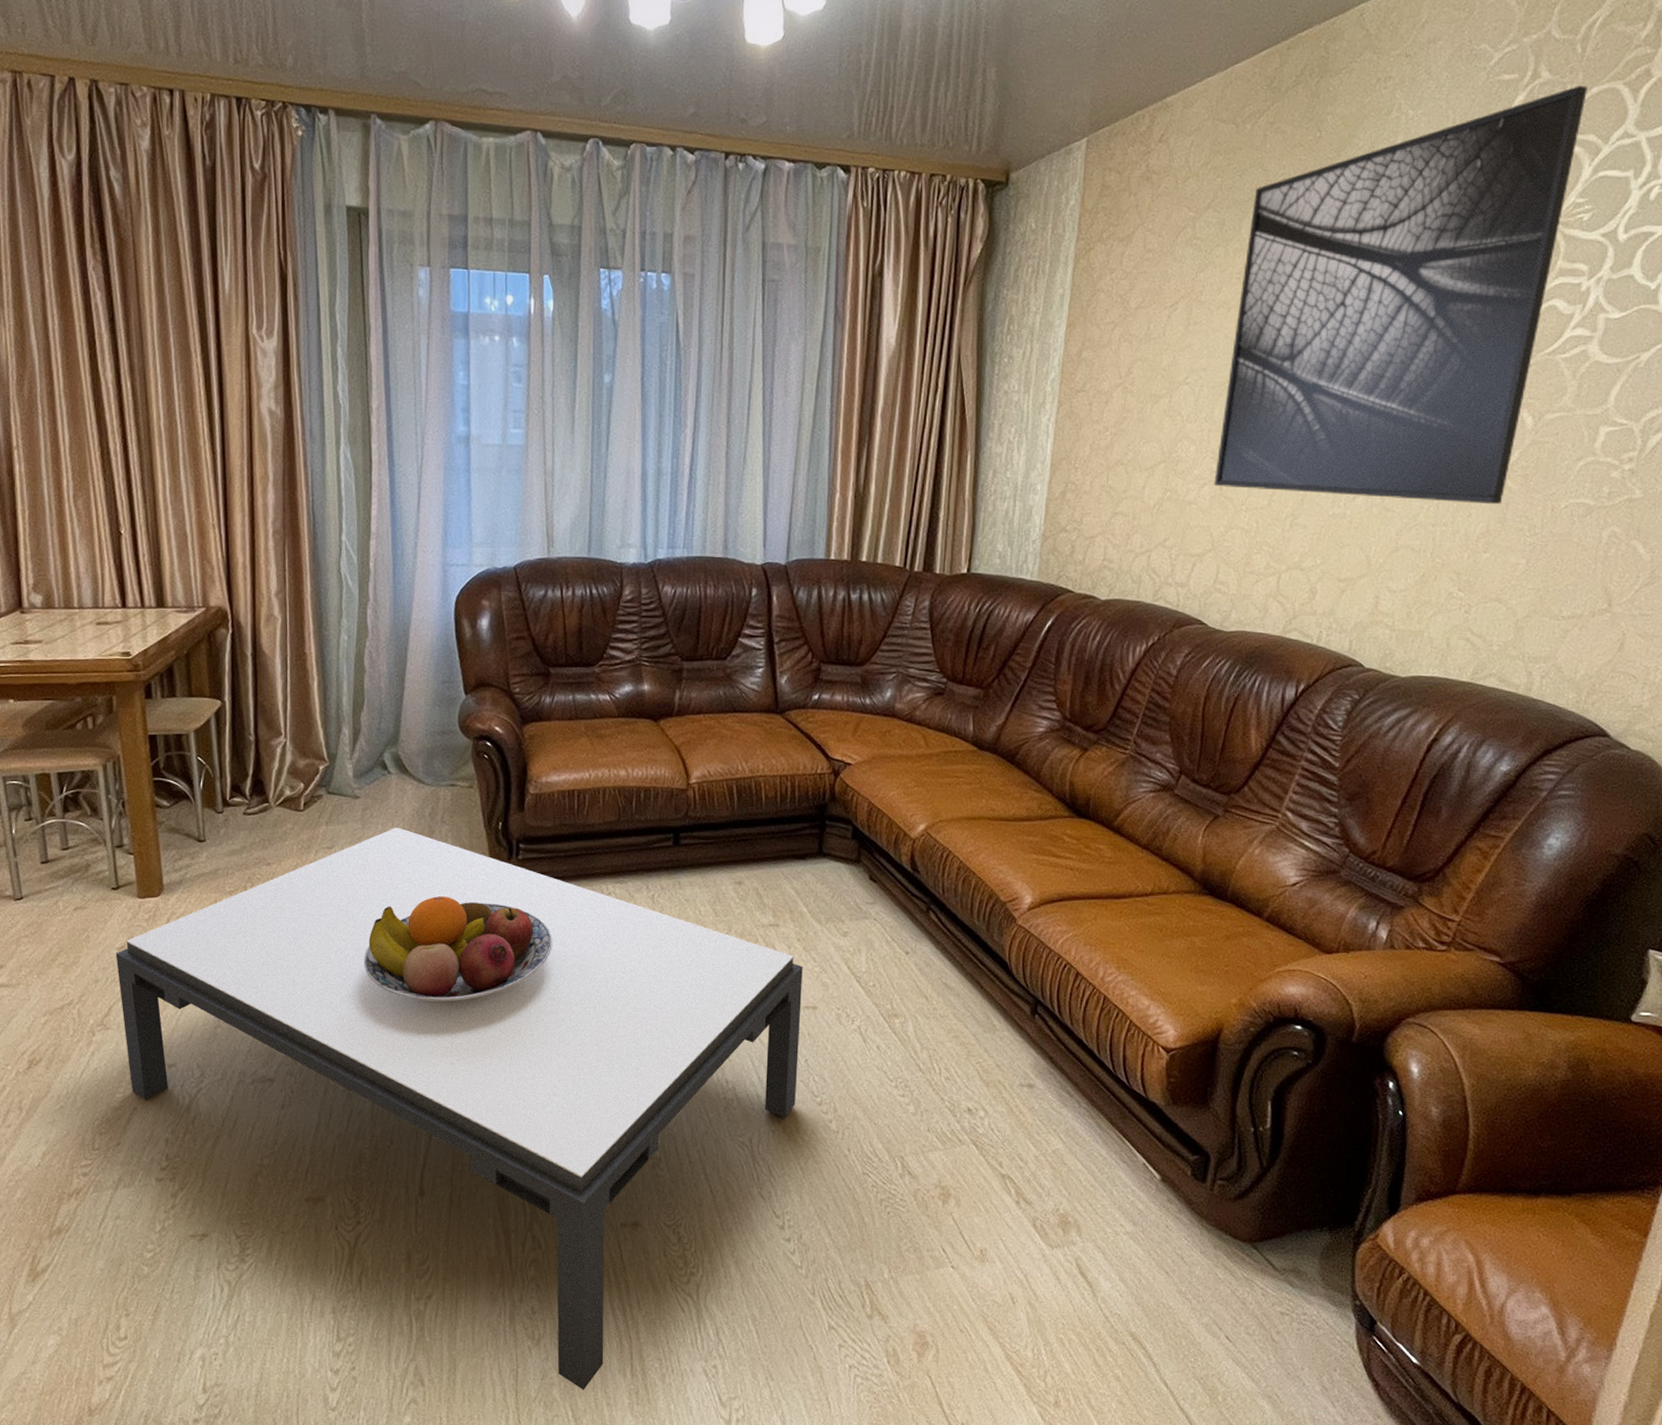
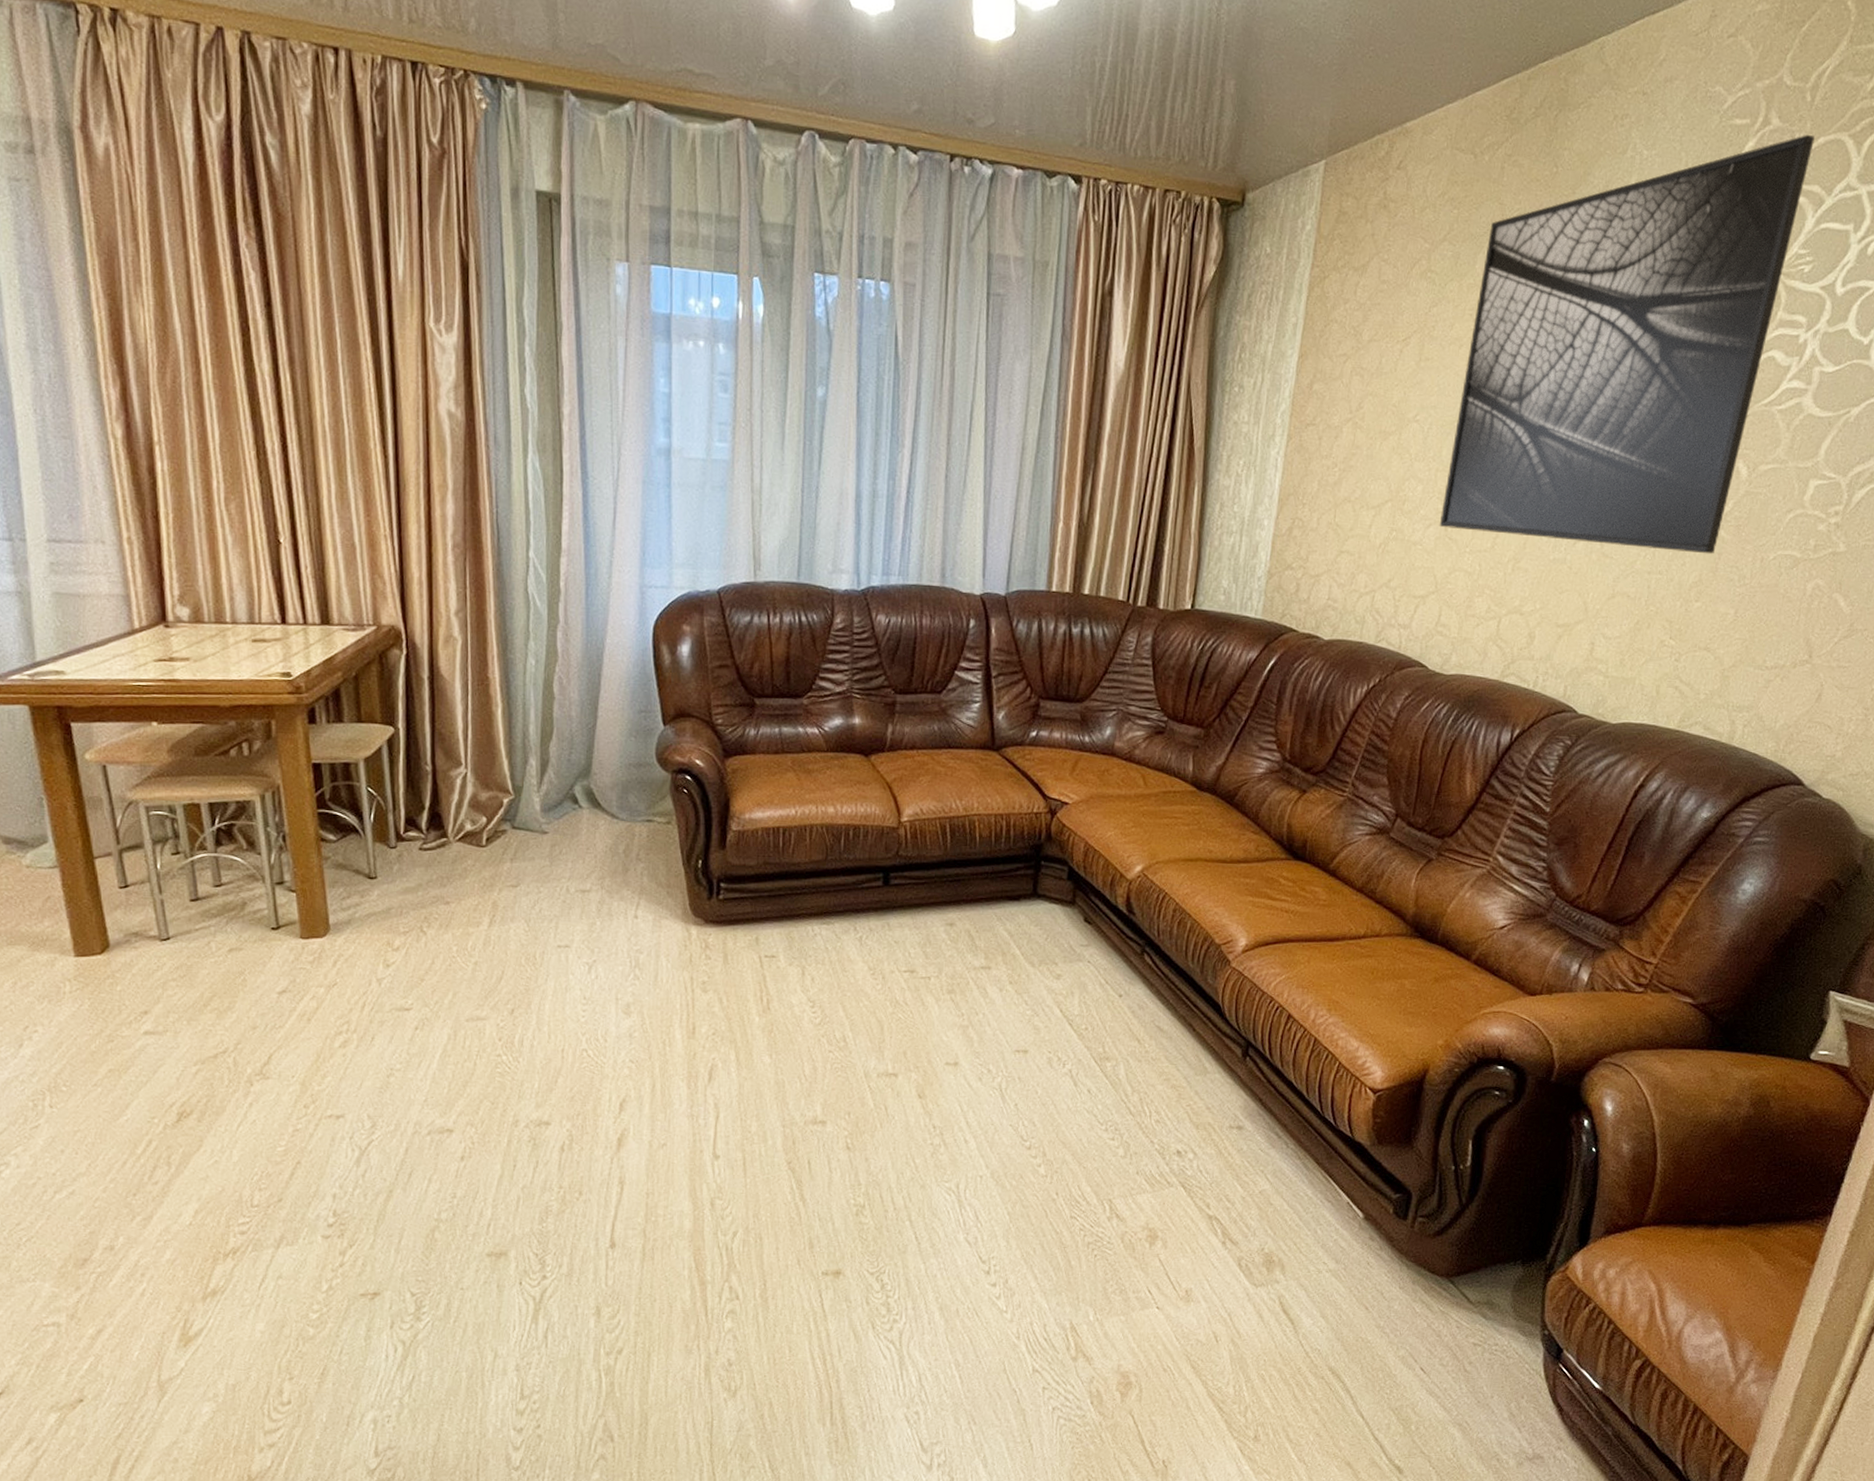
coffee table: present [115,827,803,1390] -> none [276,864,1014,1441]
fruit bowl: present [363,896,553,1002] -> none [551,937,755,1048]

